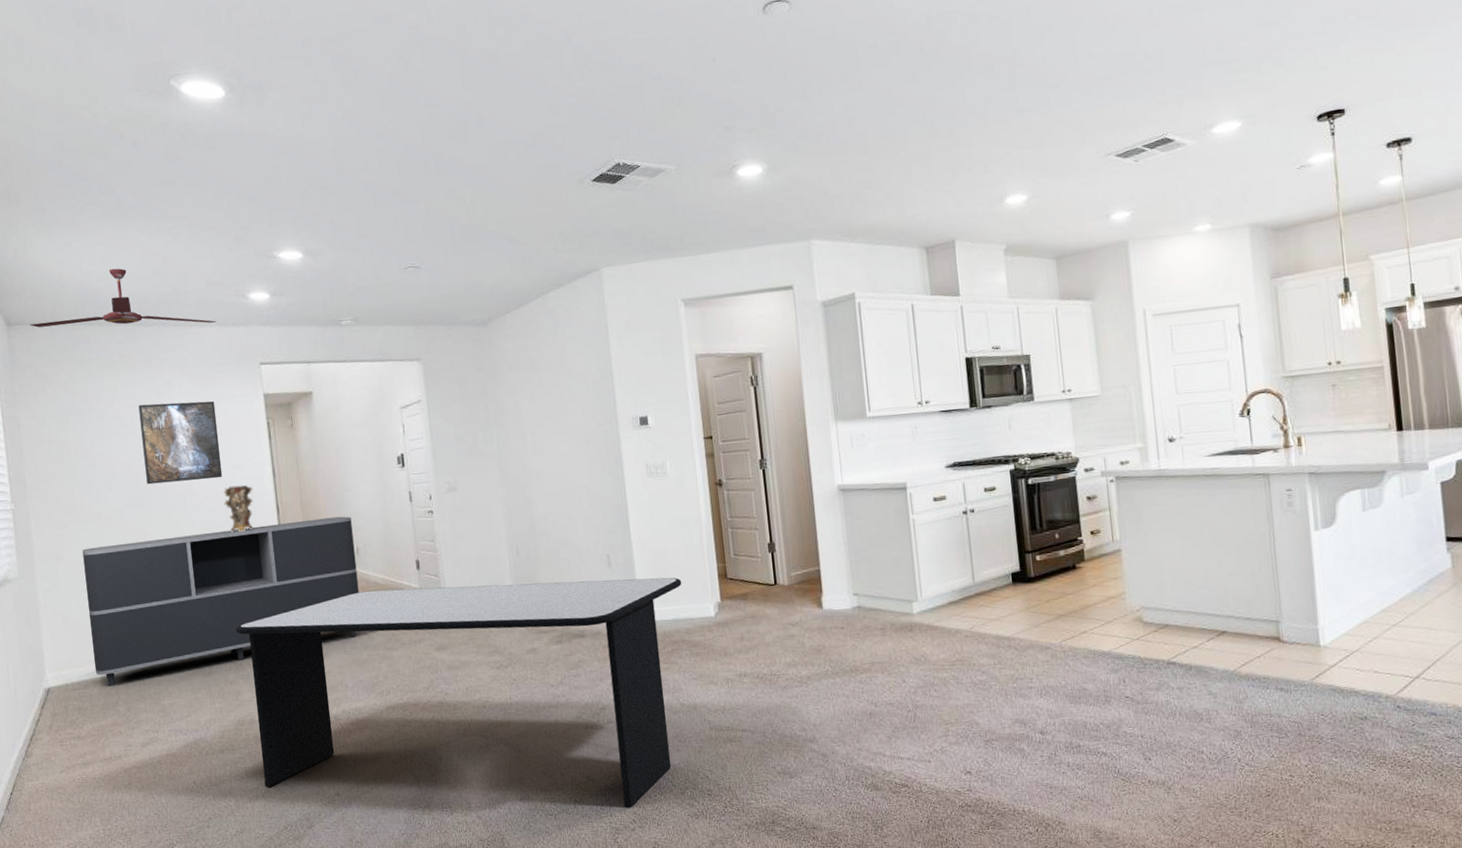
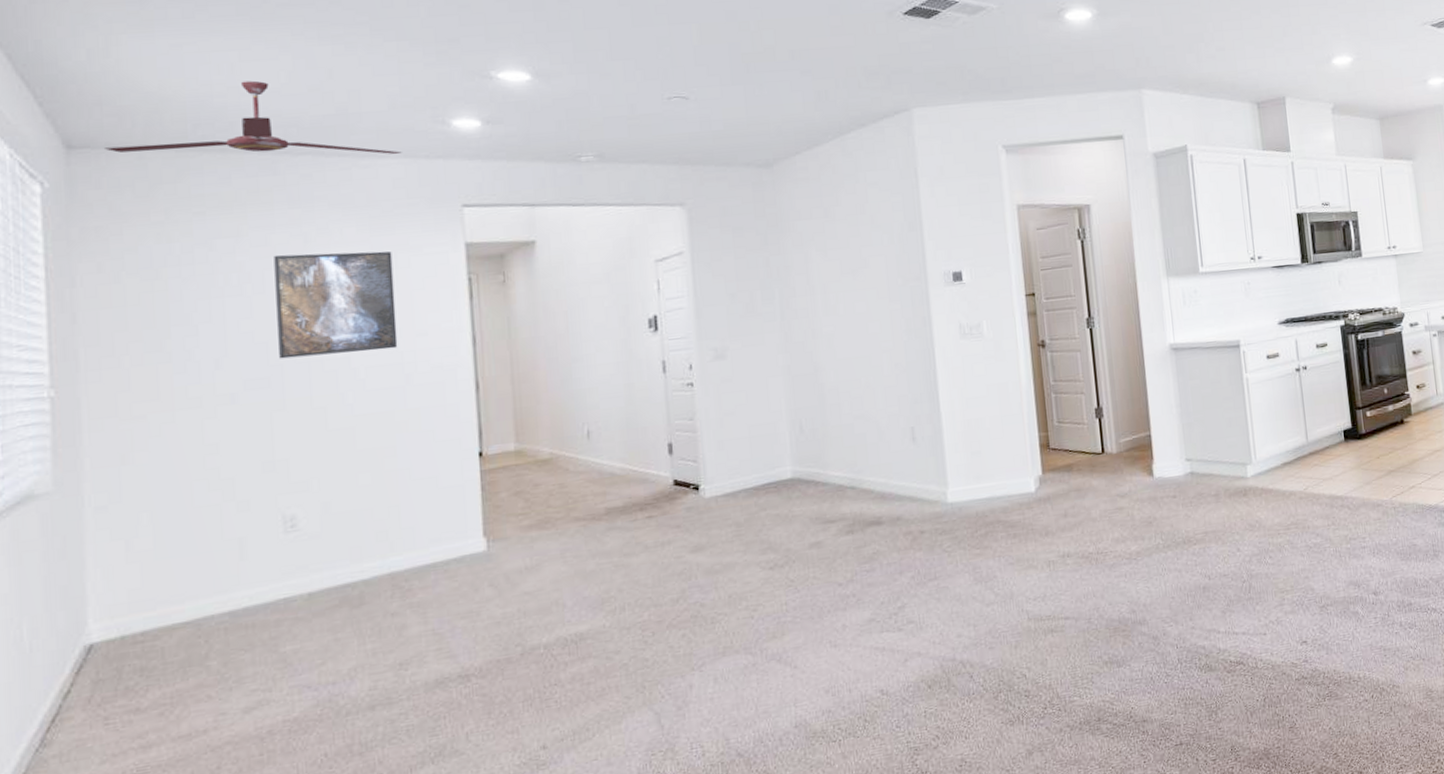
sideboard: present [82,516,359,686] -> none [166,392,588,634]
decorative vase: present [223,484,254,532] -> none [397,356,443,418]
dining table: present [235,577,682,808] -> none [404,450,999,749]

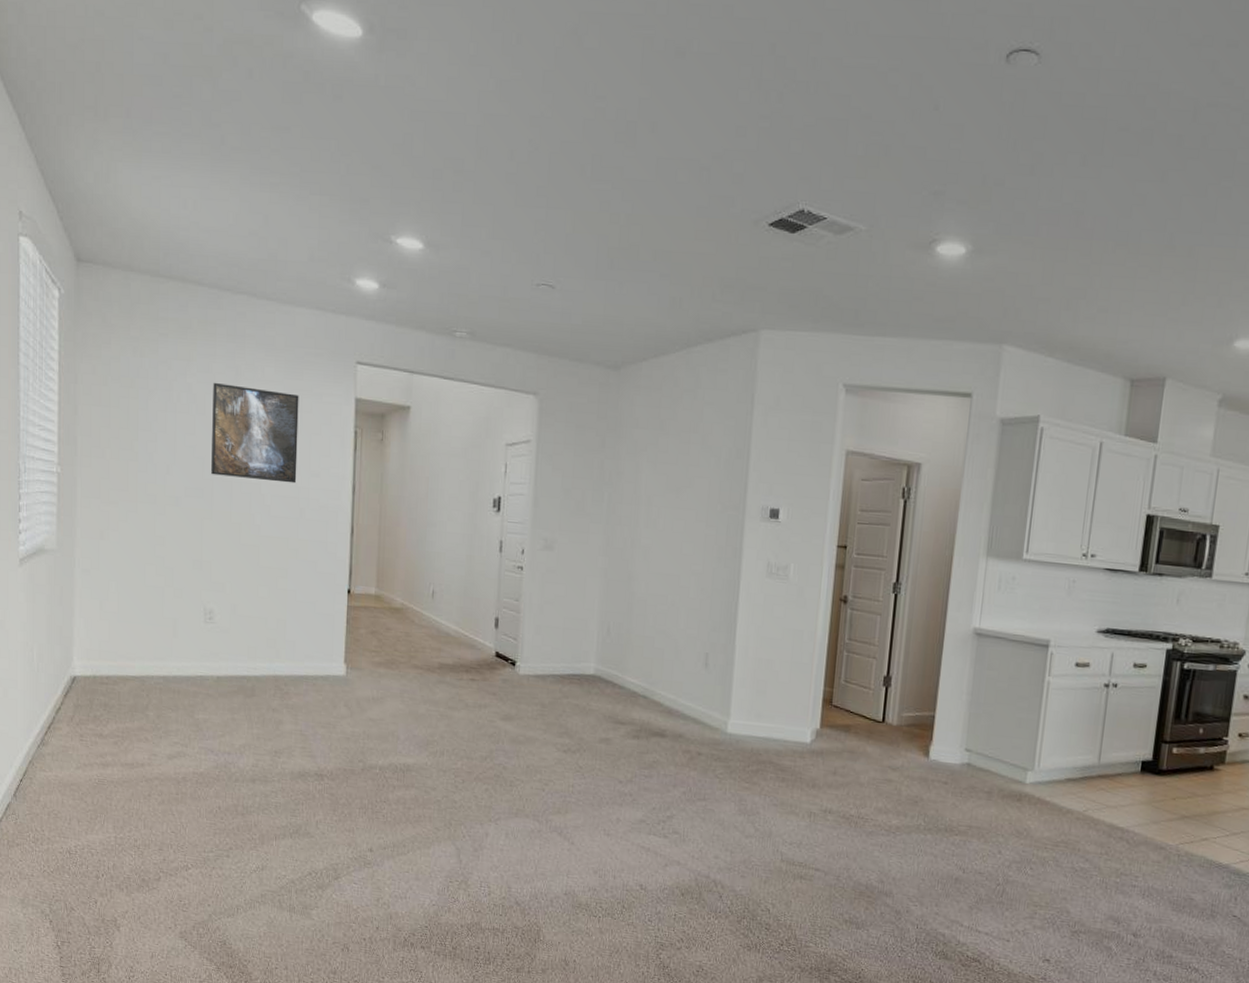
ceiling fan: present [105,80,402,154] -> none [102,218,315,304]

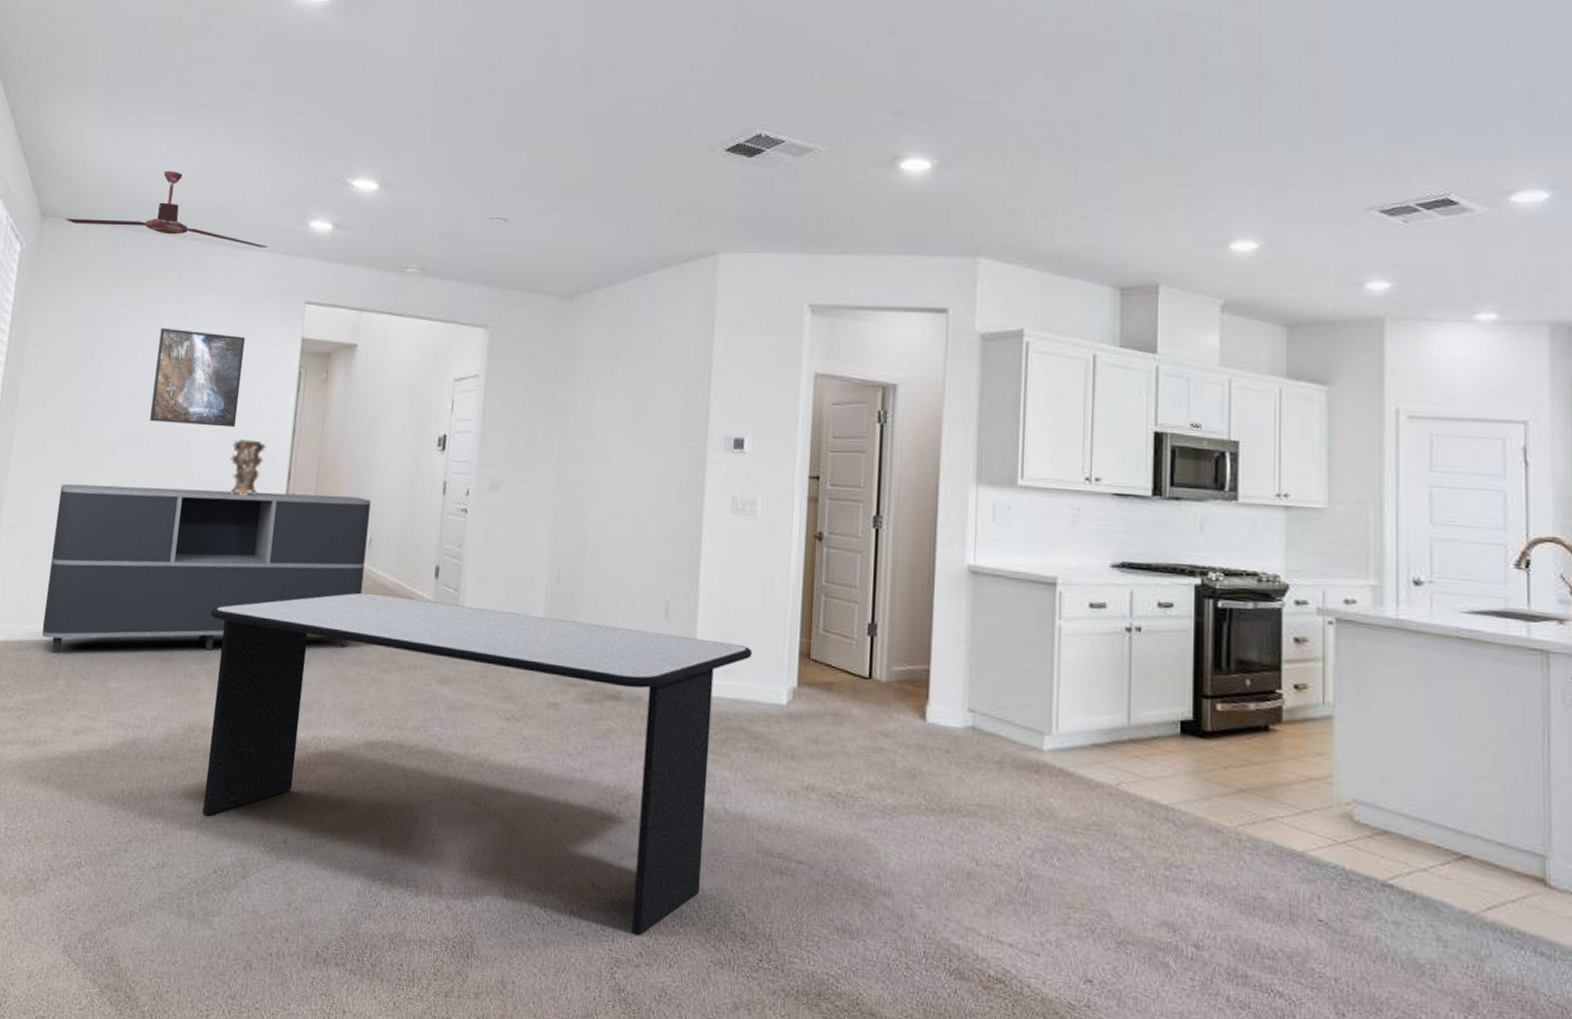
ceiling fan: none [102,218,315,304] -> present [65,170,268,247]
sideboard: none [127,532,432,688] -> present [42,483,371,654]
dining table: none [286,639,782,926] -> present [202,592,753,936]
decorative vase: none [293,495,329,549] -> present [230,439,267,496]

